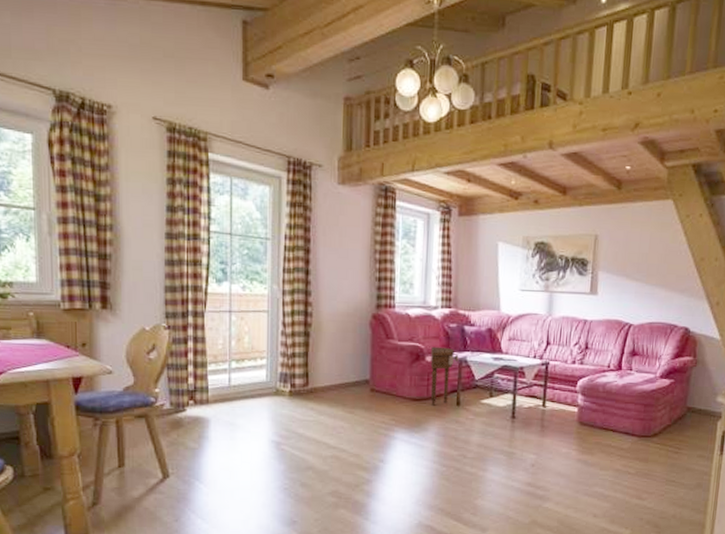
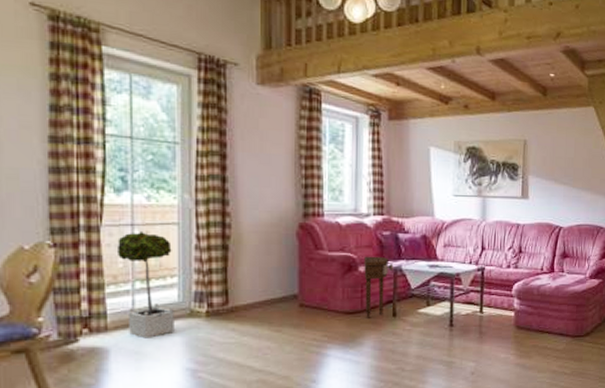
potted tree: none [217,316,263,412] -> present [116,230,174,339]

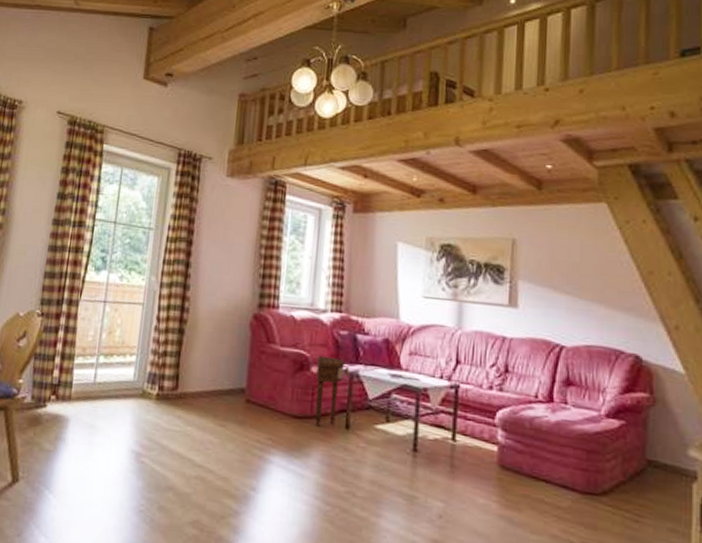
potted tree: present [116,230,174,339] -> none [88,307,135,414]

